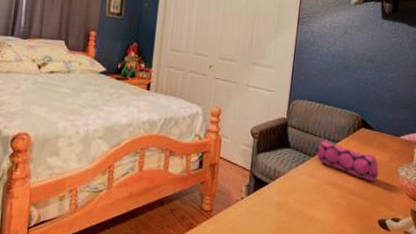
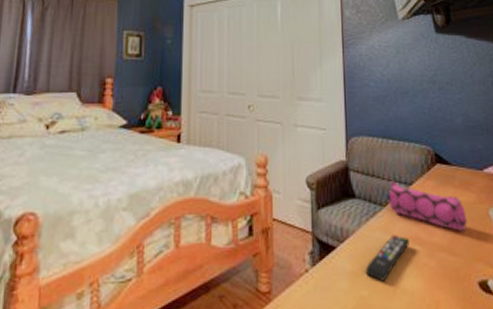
remote control: none [289,179,328,212] -> present [365,235,409,281]

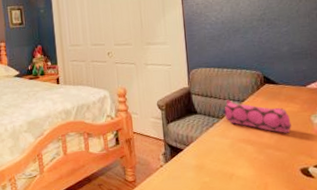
remote control: present [365,235,409,281] -> none [207,138,242,171]

